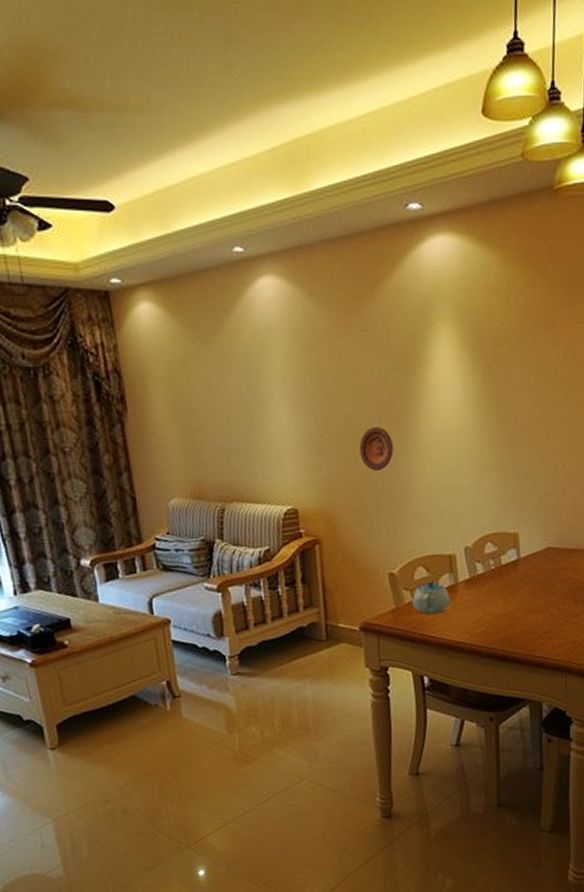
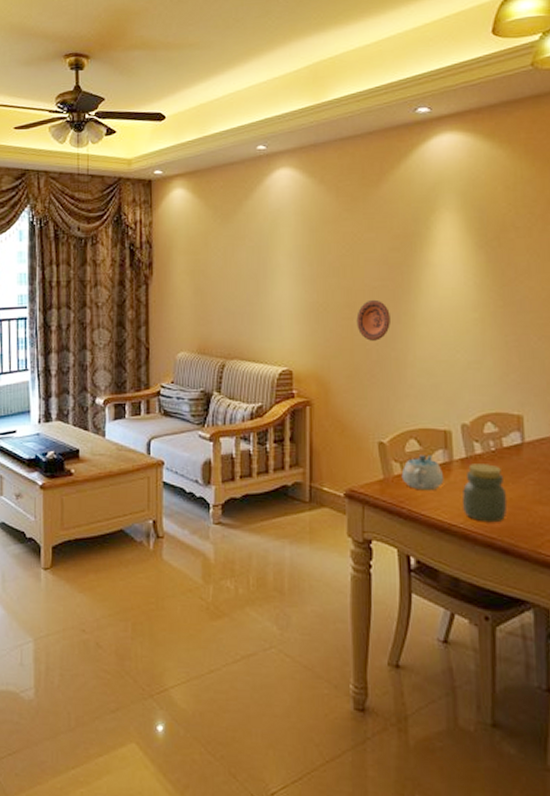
jar: none [467,582,507,636] -> present [463,464,508,523]

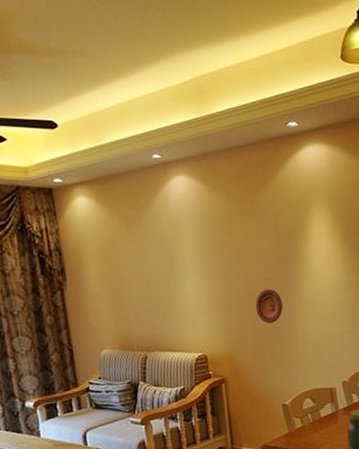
teapot: present [401,455,444,491] -> none [302,408,334,437]

